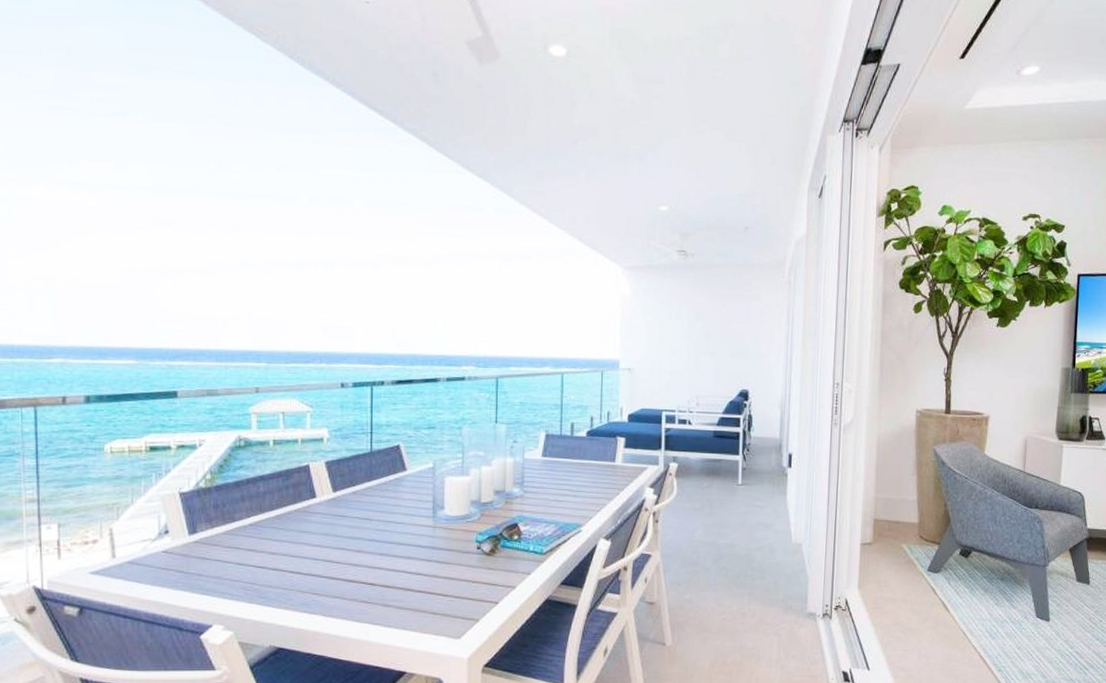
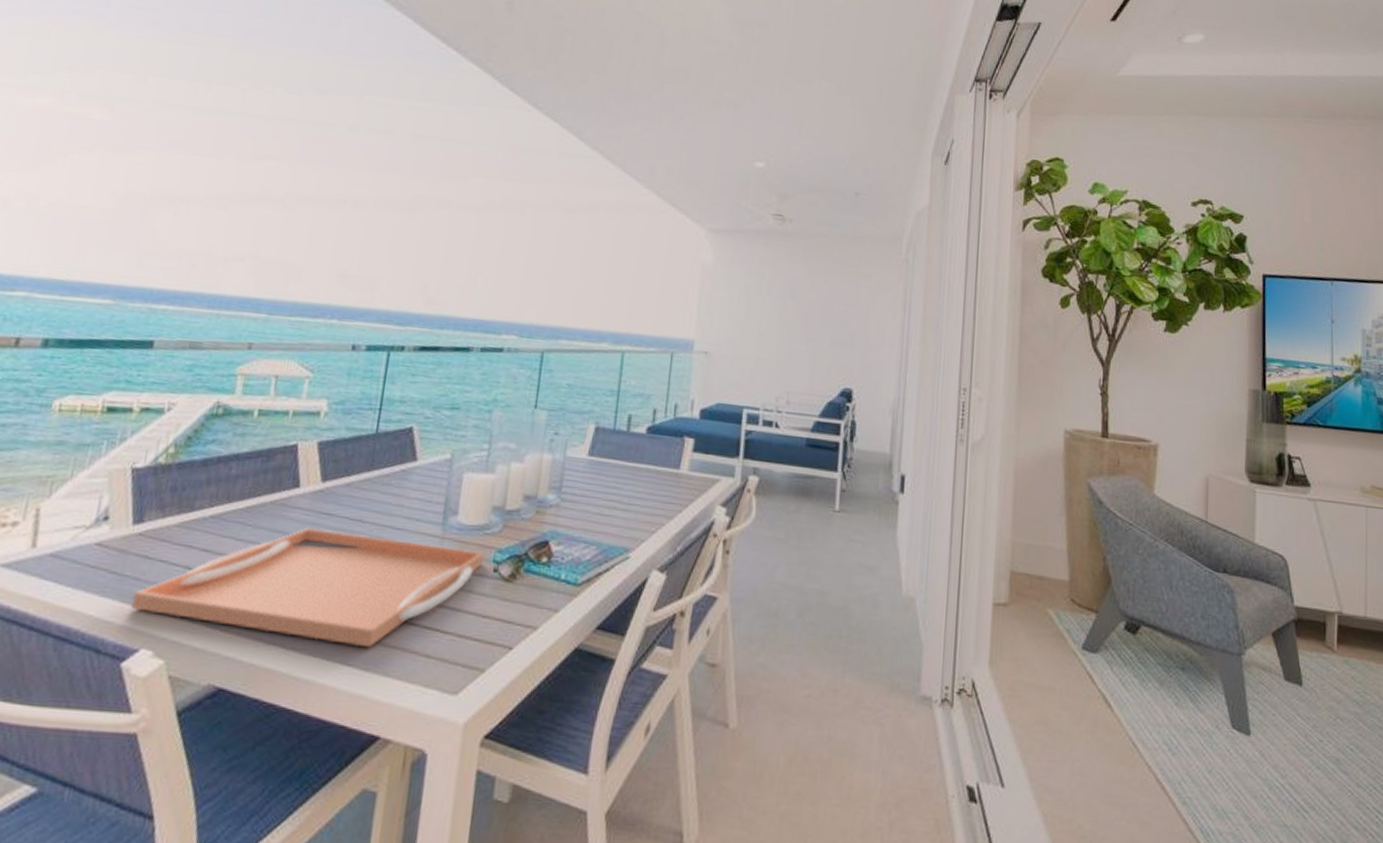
serving tray: none [200,527,468,611] -> present [132,528,484,648]

